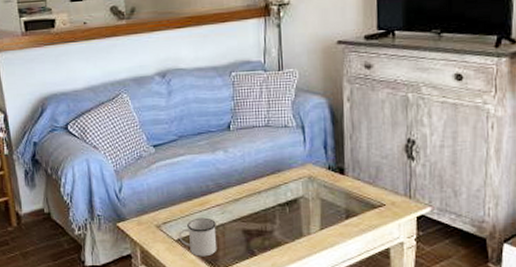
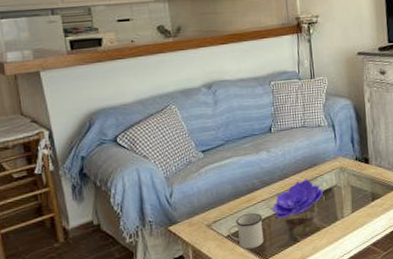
decorative bowl: none [225,184,287,228] -> present [270,177,323,219]

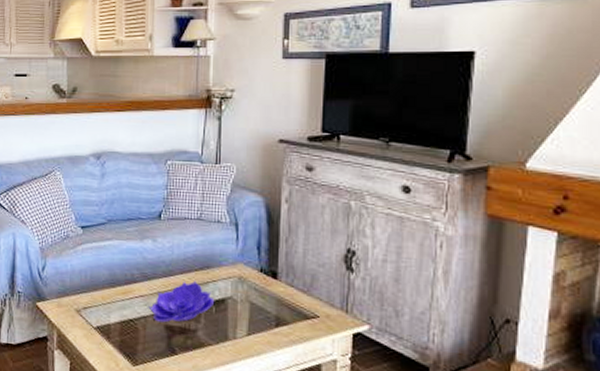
mug: present [228,212,264,250] -> none [98,306,138,349]

